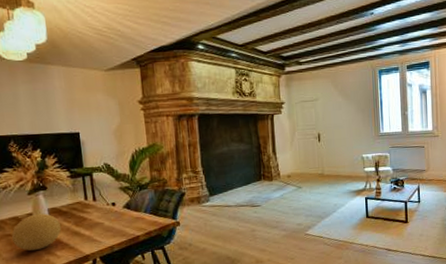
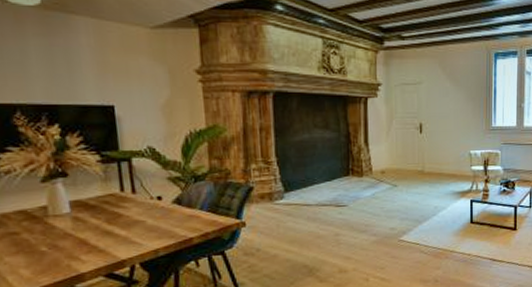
decorative ball: present [11,213,62,251] -> none [17,207,88,254]

